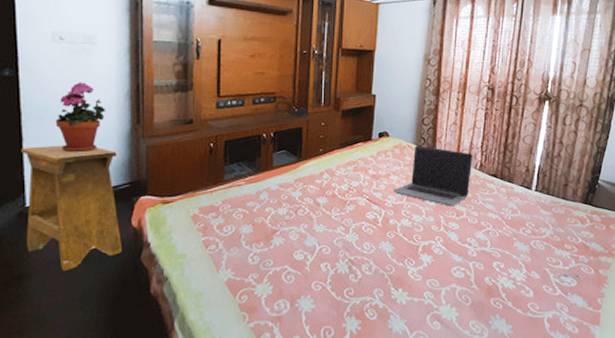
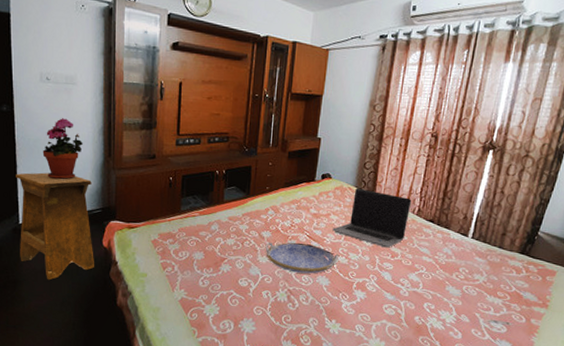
serving tray: none [321,208,403,240] -> present [265,242,340,274]

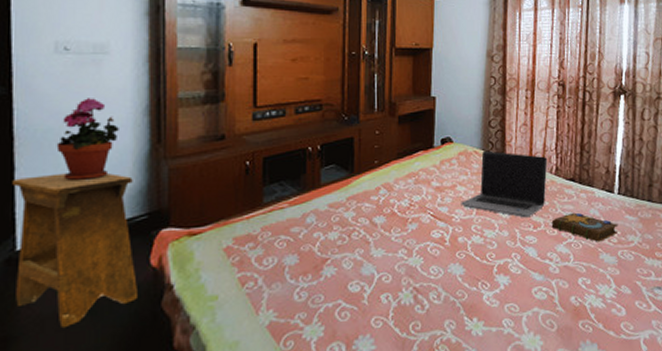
serving tray: present [265,242,340,274] -> none [379,226,473,264]
book: none [408,248,468,276] -> present [552,212,619,242]

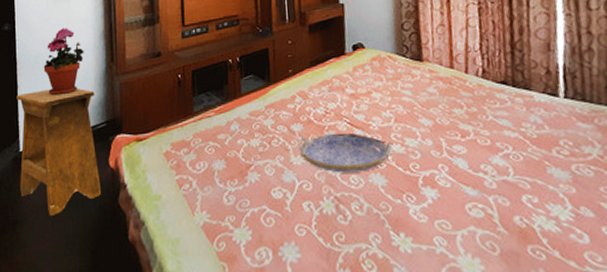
serving tray: none [379,226,473,264] -> present [297,133,394,173]
laptop computer: present [461,150,548,218] -> none [377,54,473,126]
book: present [552,212,619,242] -> none [483,119,569,154]

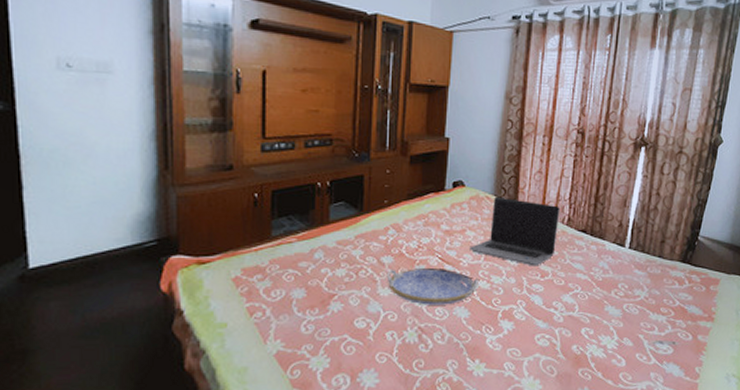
stool: present [17,88,101,217] -> none [21,194,148,345]
potted plant: present [43,28,84,96] -> none [63,119,125,204]
laptop computer: none [377,54,473,126] -> present [469,196,560,266]

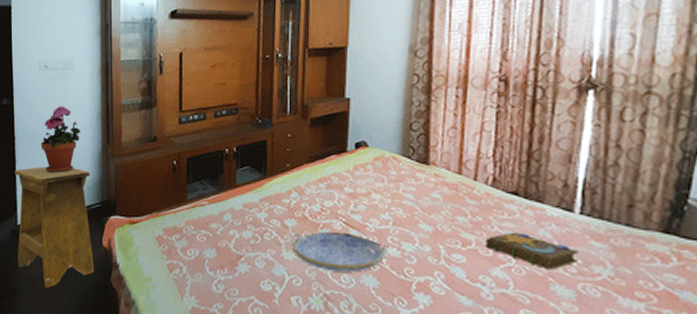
stool: none [21,194,148,345] -> present [15,166,94,289]
potted plant: none [63,119,125,204] -> present [41,106,80,173]
laptop computer: present [469,196,560,266] -> none [376,156,482,233]
book: none [560,264,627,294] -> present [487,232,579,270]

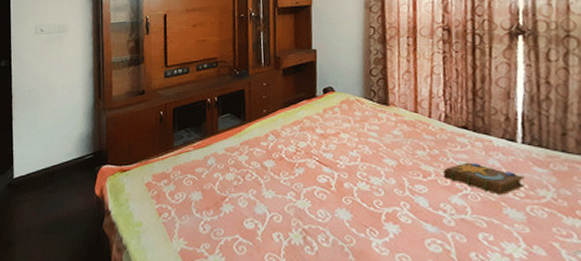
stool: present [15,166,94,289] -> none [11,122,87,239]
potted plant: present [41,106,80,173] -> none [36,65,74,128]
serving tray: present [290,232,389,273] -> none [269,171,359,207]

